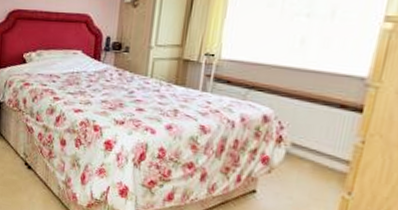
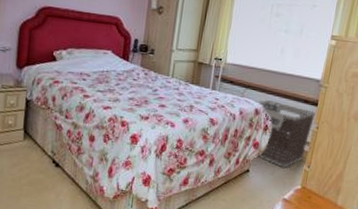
clothes hamper: none [262,104,359,192] -> present [254,100,315,168]

